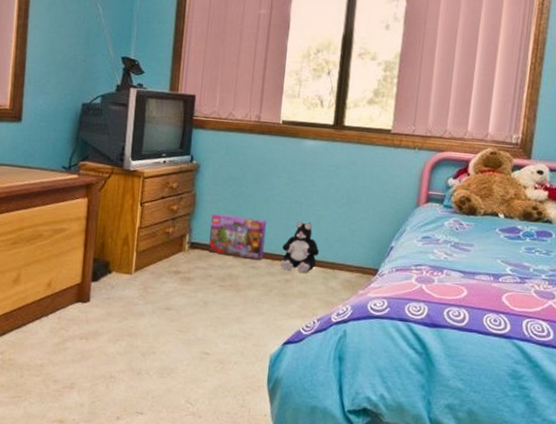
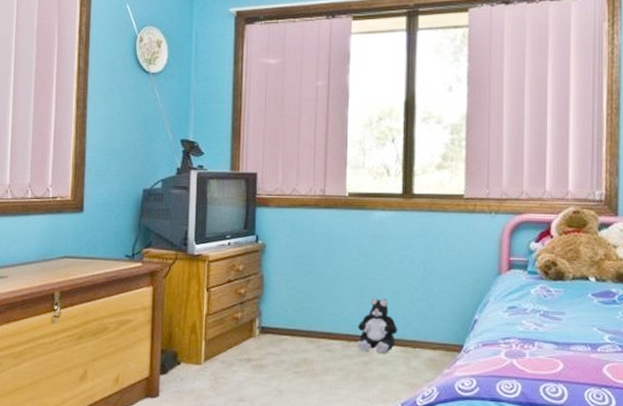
box: present [208,213,267,261] -> none [280,294,340,343]

